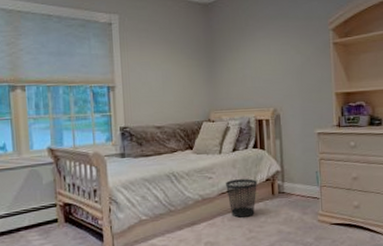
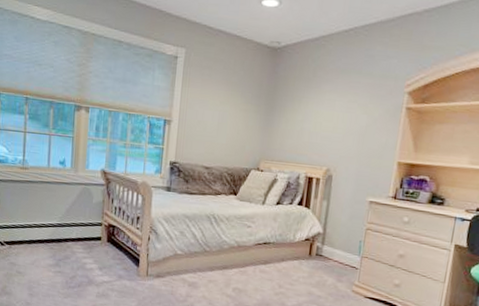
wastebasket: present [226,178,257,218] -> none [263,232,296,273]

